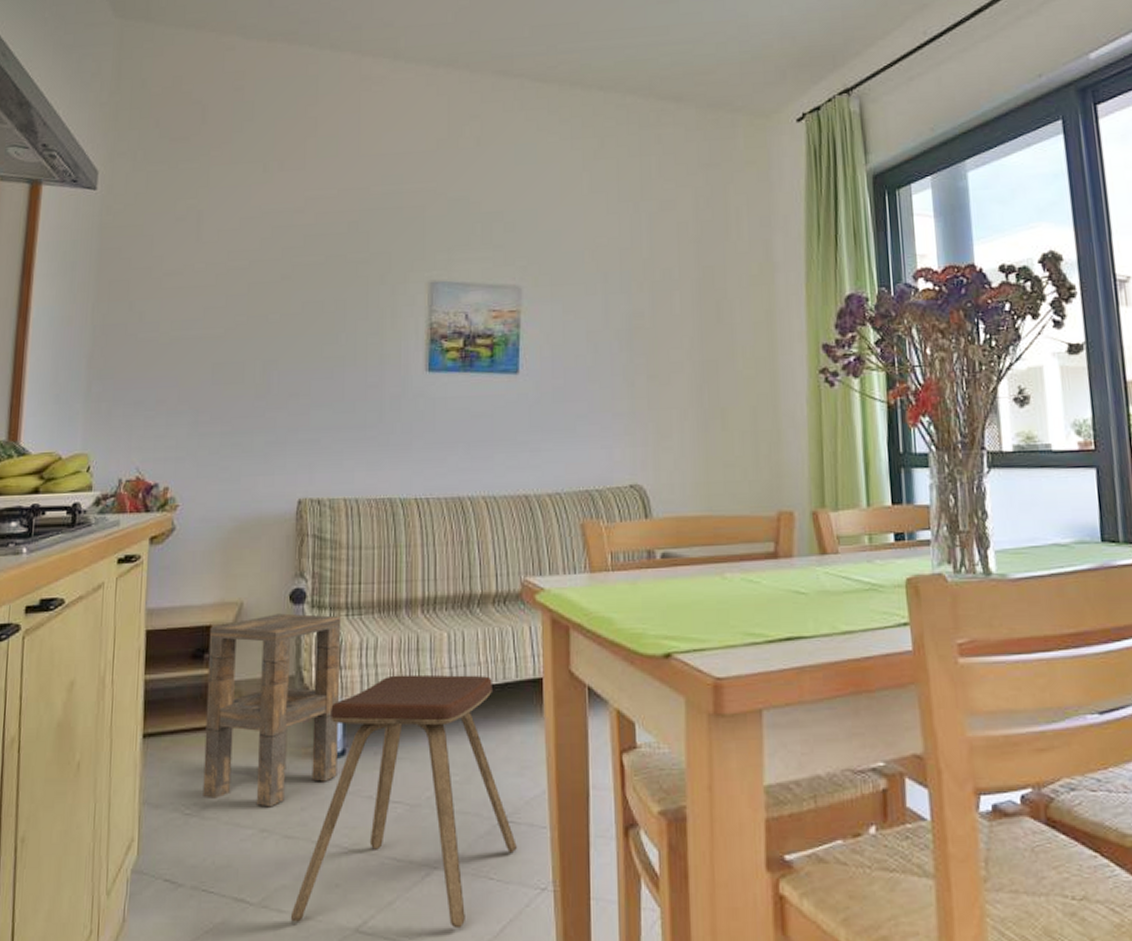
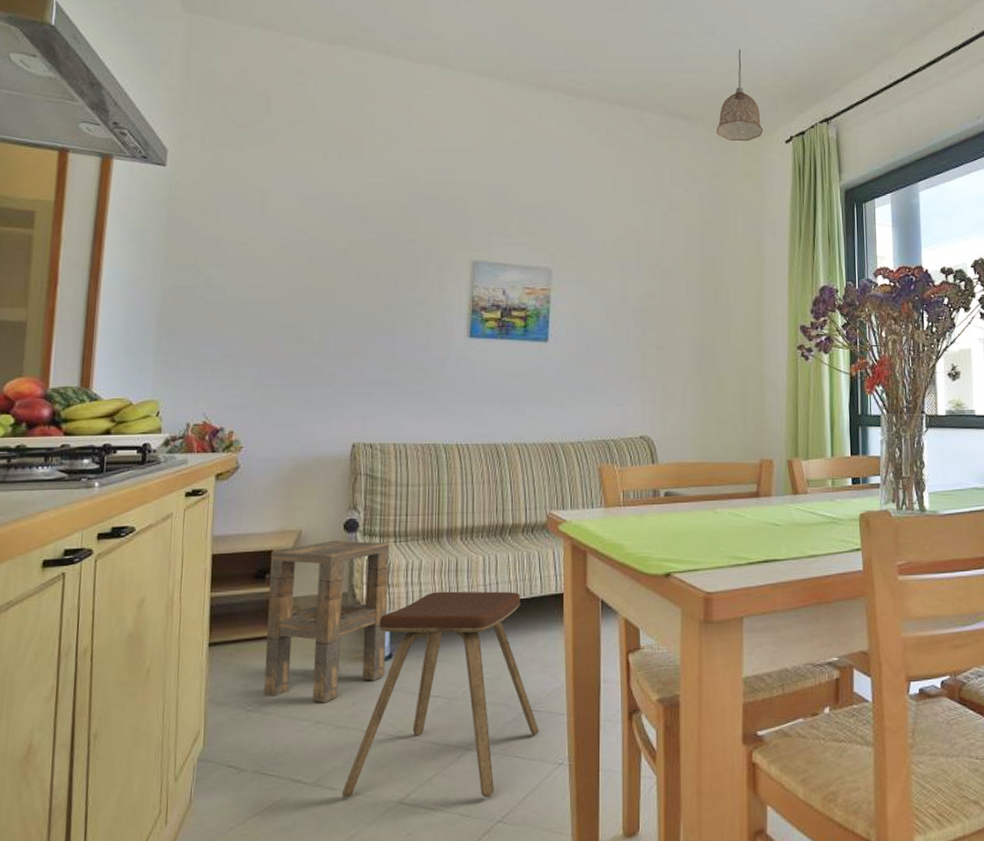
pendant lamp: none [711,12,770,124] -> present [716,49,764,142]

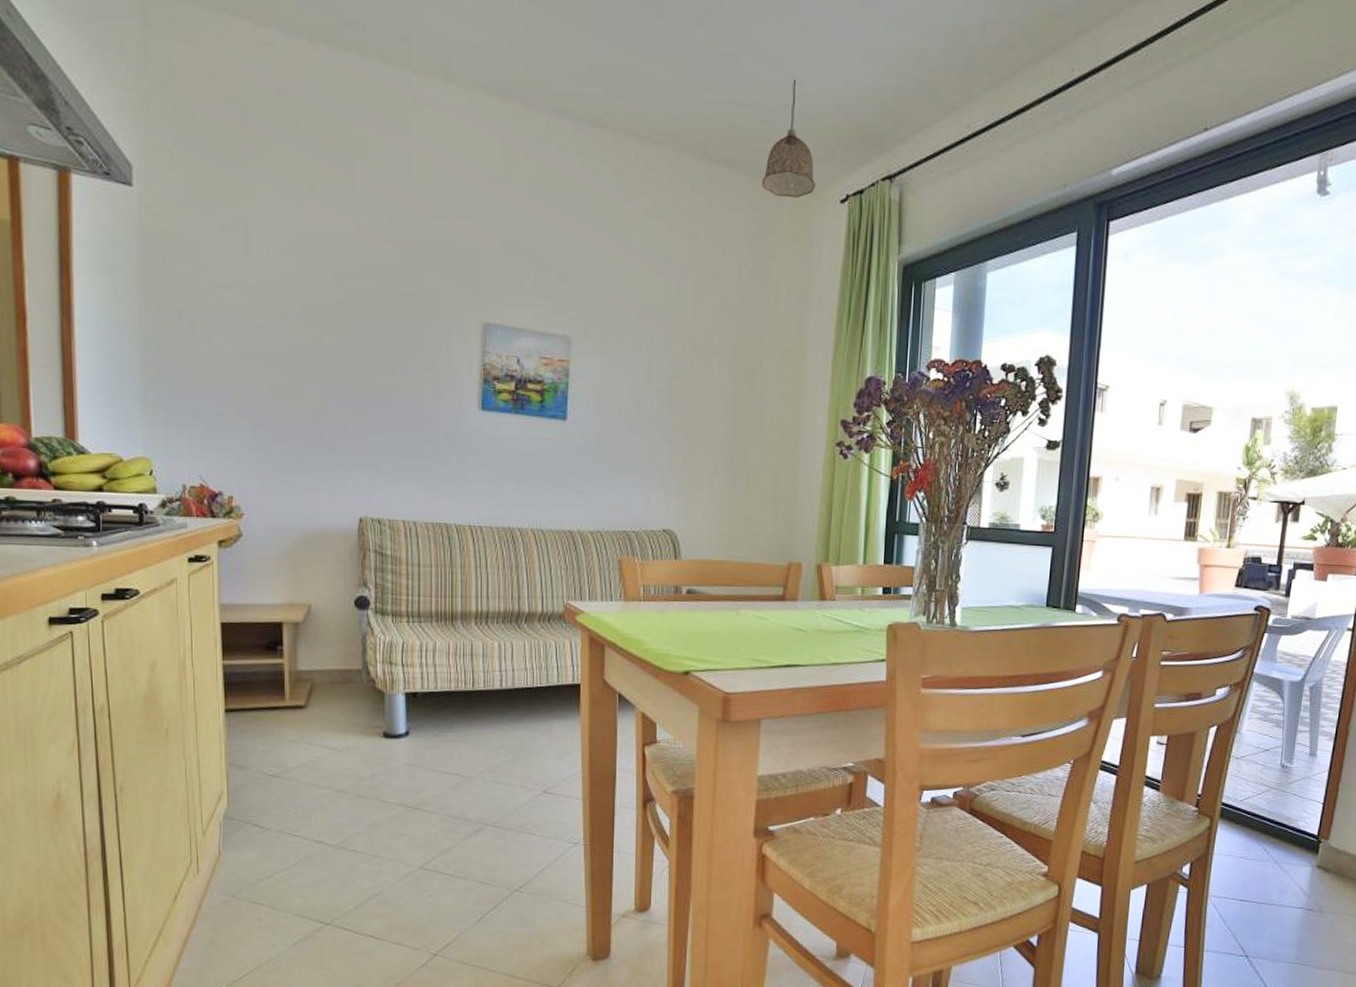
side table: present [264,540,390,703] -> none [281,616,403,773]
music stool: present [341,591,539,798] -> none [364,674,555,869]

